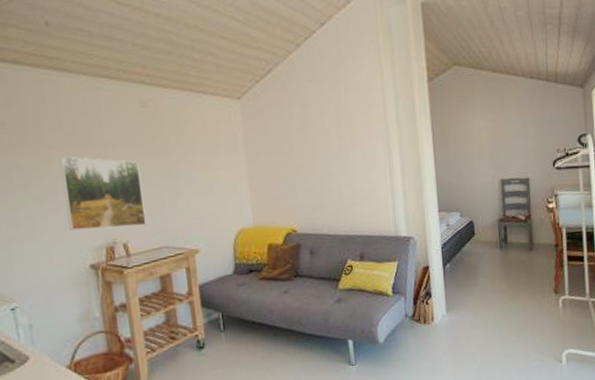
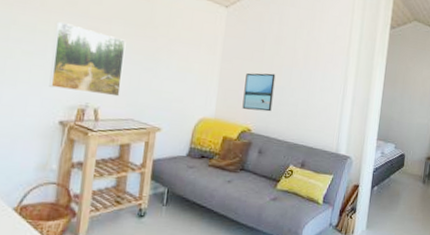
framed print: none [277,162,314,209] -> present [242,72,276,112]

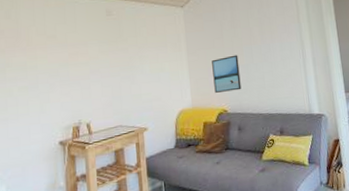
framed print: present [49,21,126,97] -> none [42,55,106,114]

